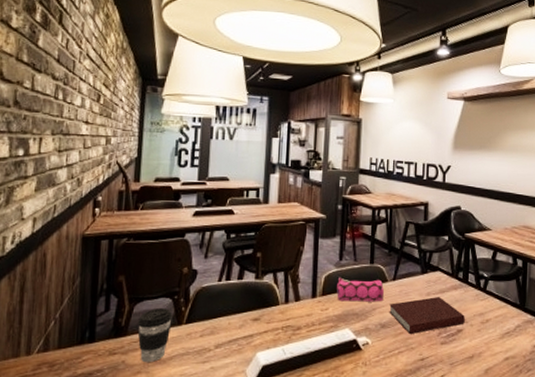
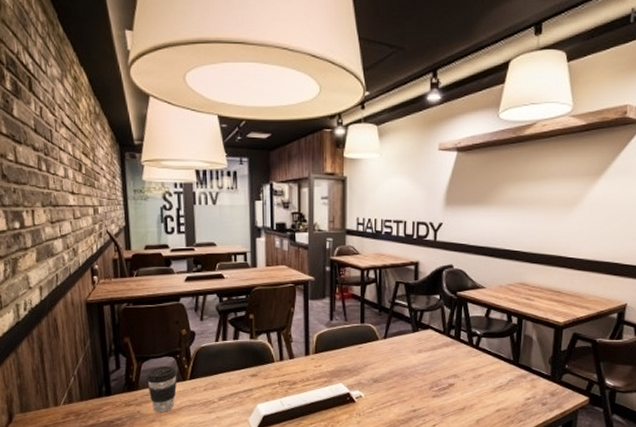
pencil case: present [337,277,384,302] -> none [329,336,375,359]
notebook: present [389,296,465,335] -> none [381,353,457,389]

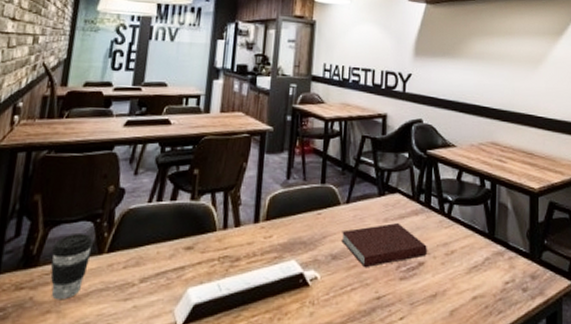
notebook: none [381,353,457,389] -> present [341,222,427,268]

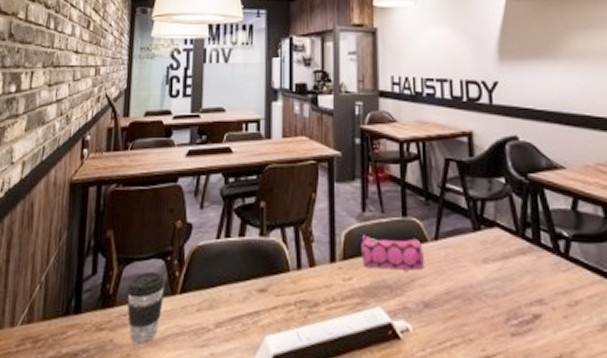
pencil case: none [282,199,336,229] -> present [361,234,424,271]
notebook: present [341,222,427,268] -> none [433,263,543,320]

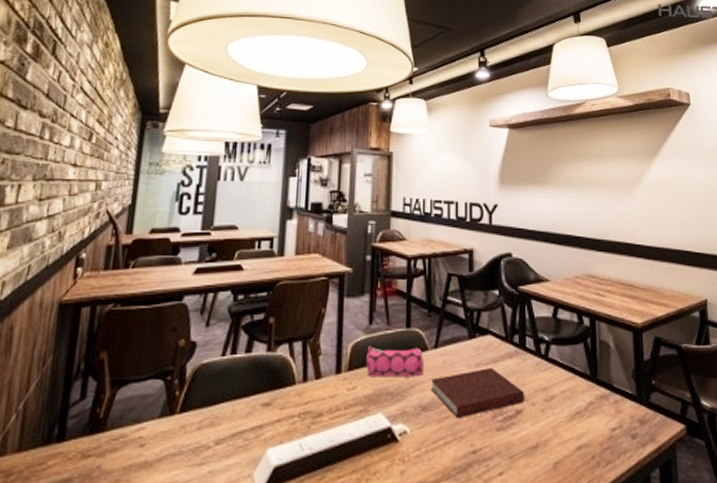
coffee cup: present [126,272,165,344] -> none [118,393,164,468]
notebook: none [433,263,543,320] -> present [431,366,524,419]

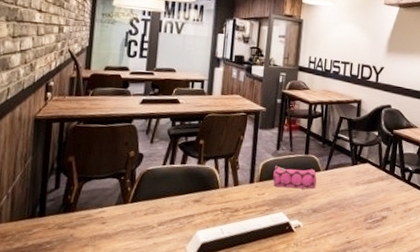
notebook: present [431,366,524,419] -> none [320,185,390,220]

